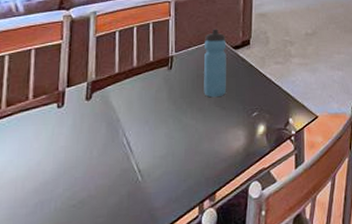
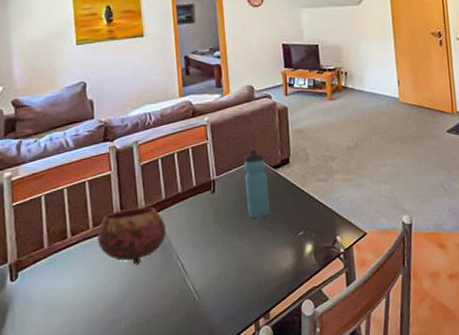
bowl: none [36,79,115,141] -> present [97,206,166,265]

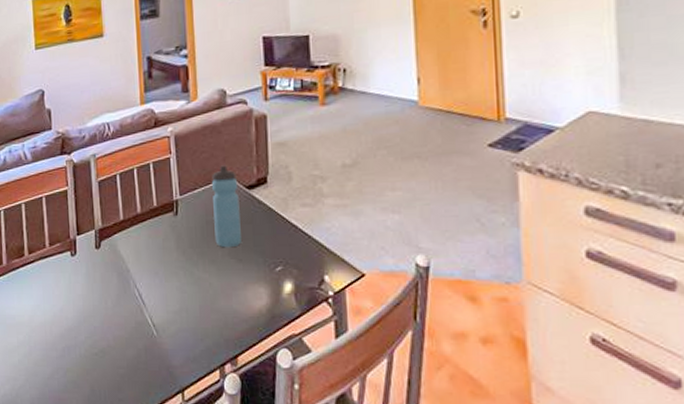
bowl: present [97,206,166,265] -> none [53,227,123,290]

